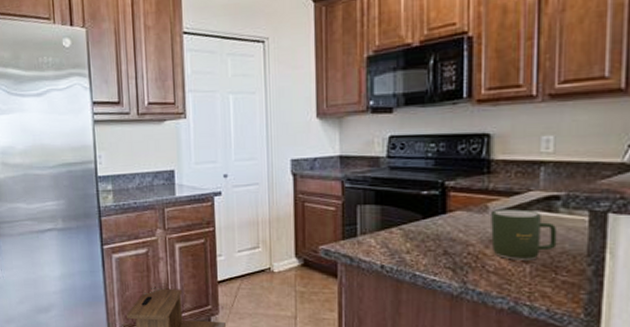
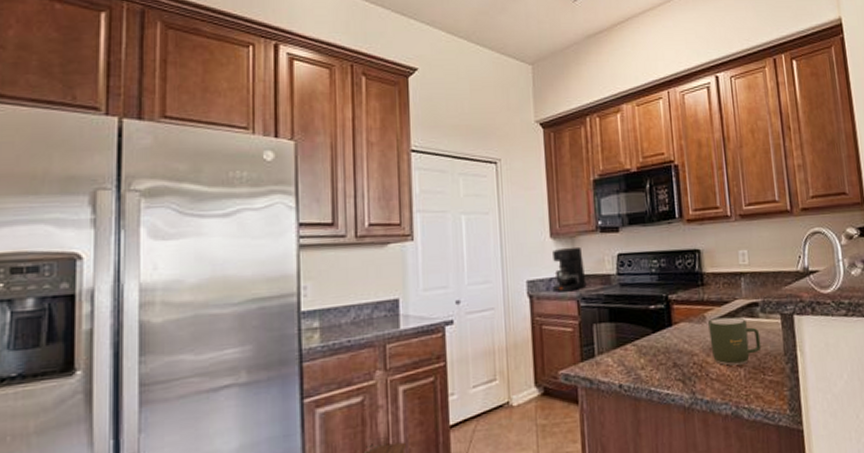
coffee maker: none [316,127,353,172] -> present [552,246,587,292]

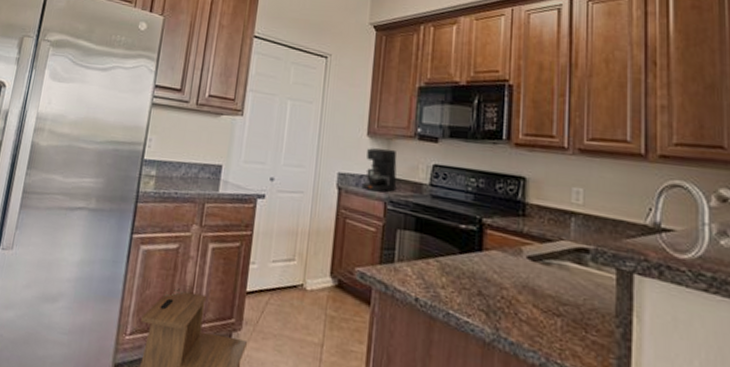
mug: present [708,317,762,366] -> none [524,254,587,314]

